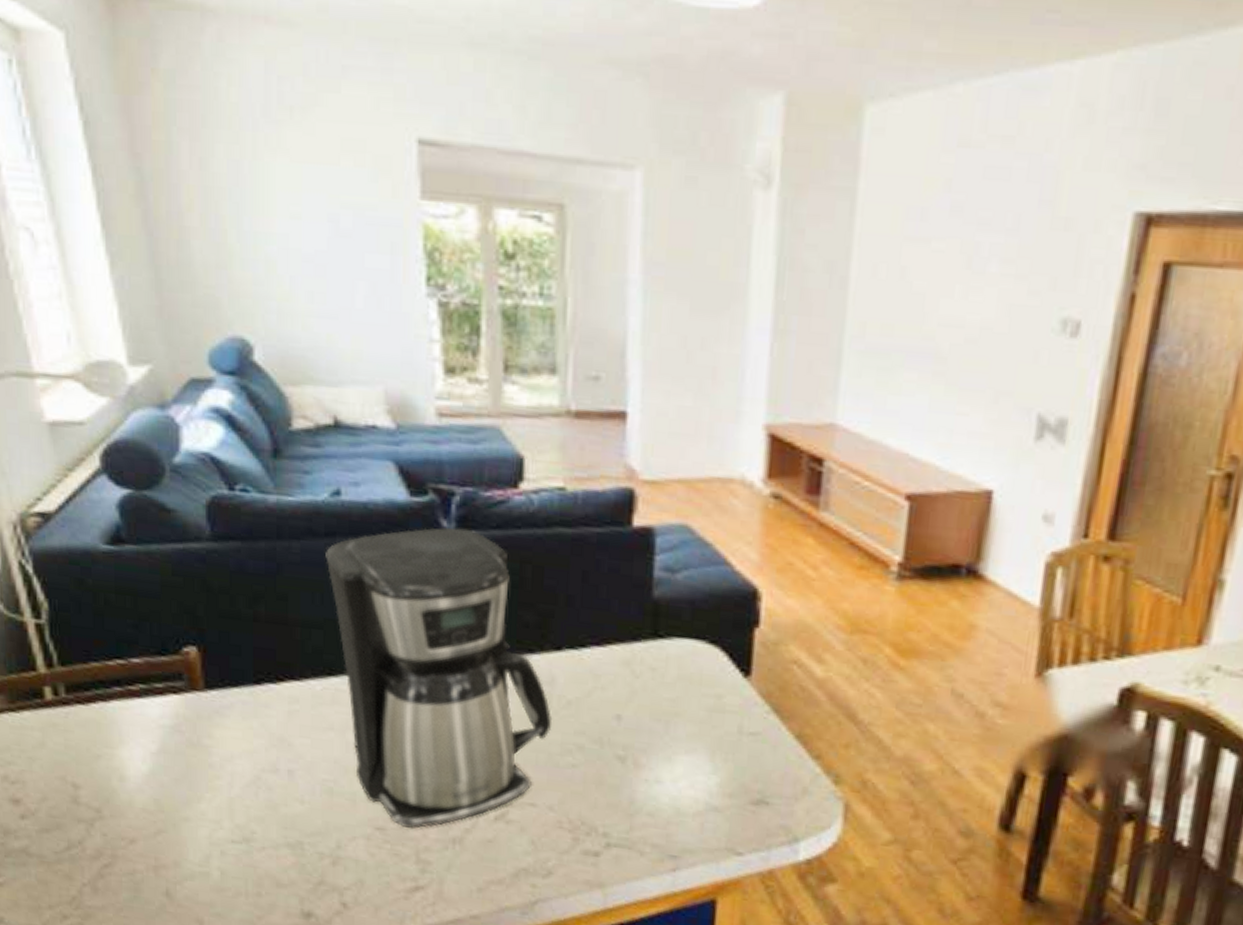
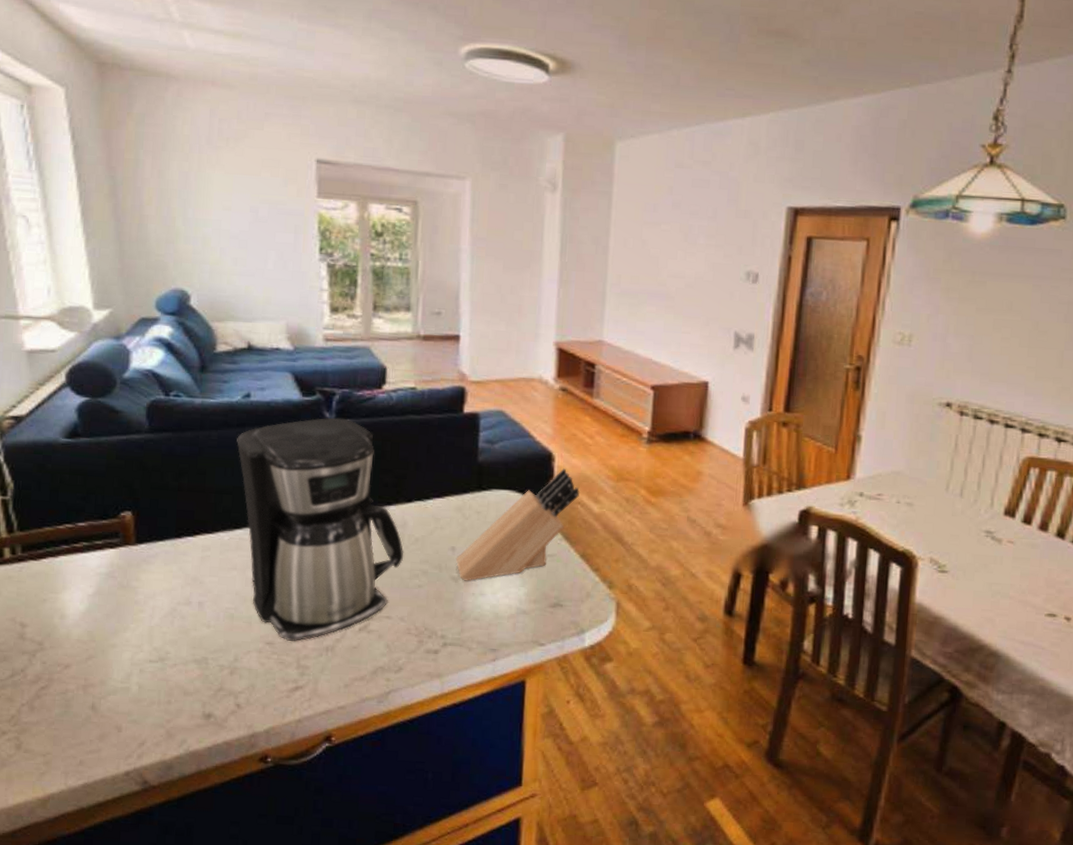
knife block: none [621,612,796,763] -> present [455,468,579,581]

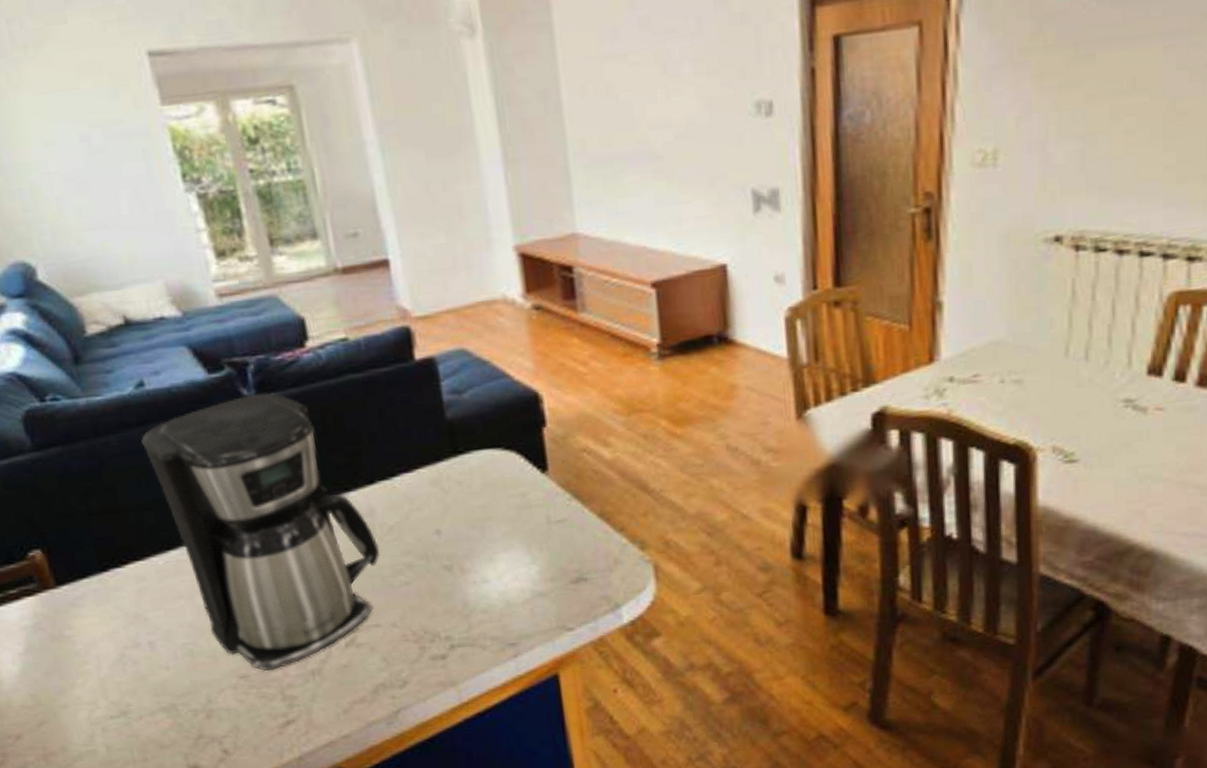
knife block: present [455,468,579,581] -> none [443,409,583,569]

